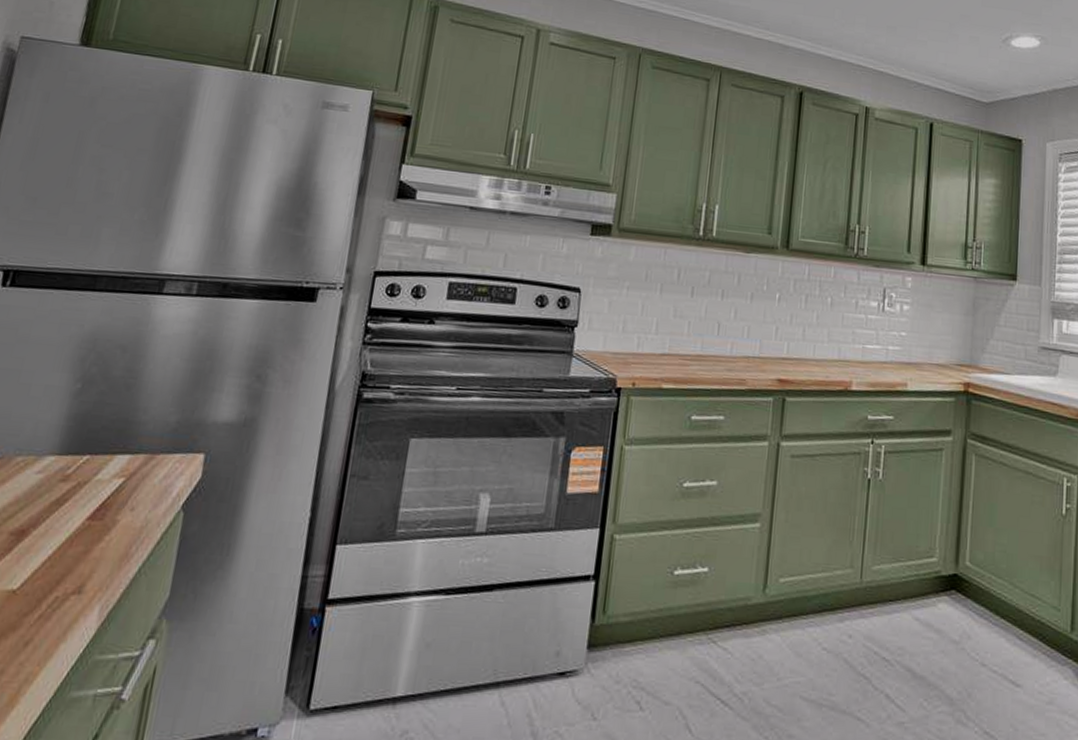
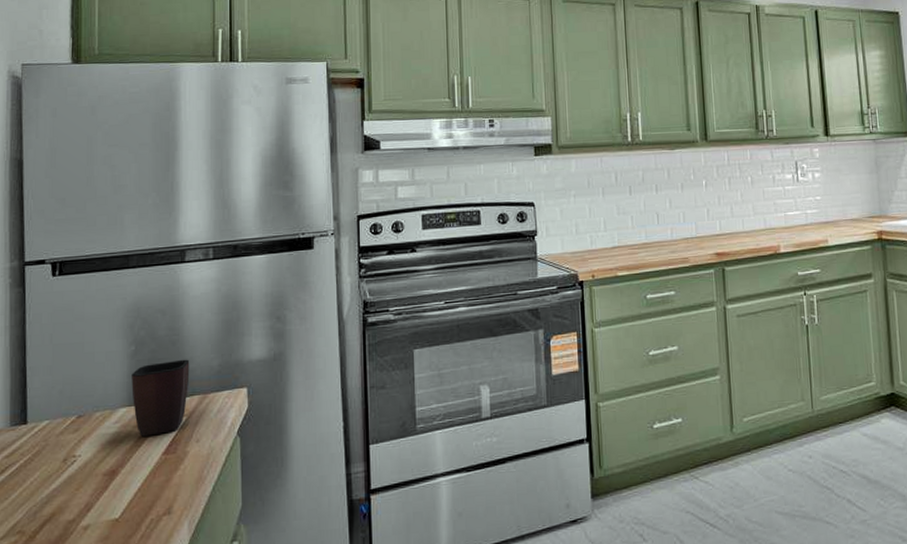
mug: none [62,408,143,495] -> present [131,359,190,437]

